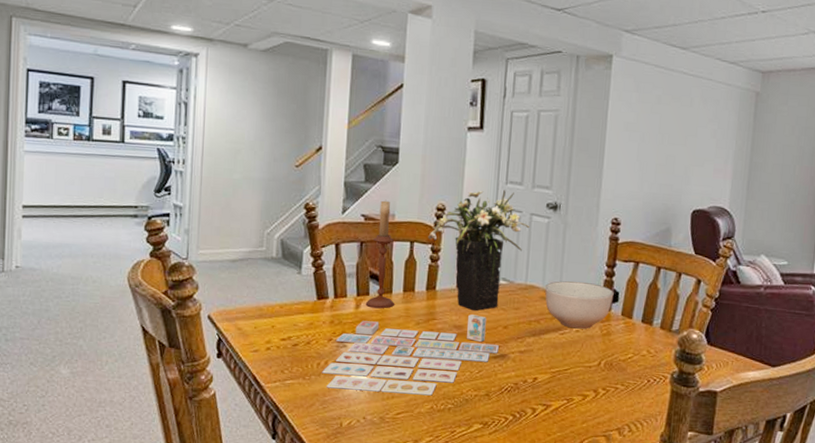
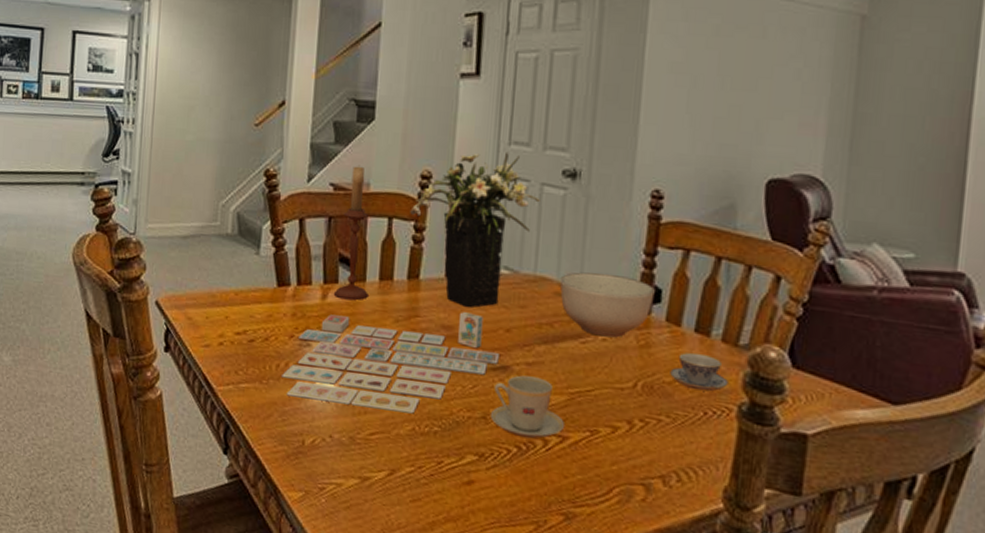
teacup: none [493,361,549,409] -> present [491,375,566,439]
teacup: none [624,337,665,365] -> present [670,352,729,392]

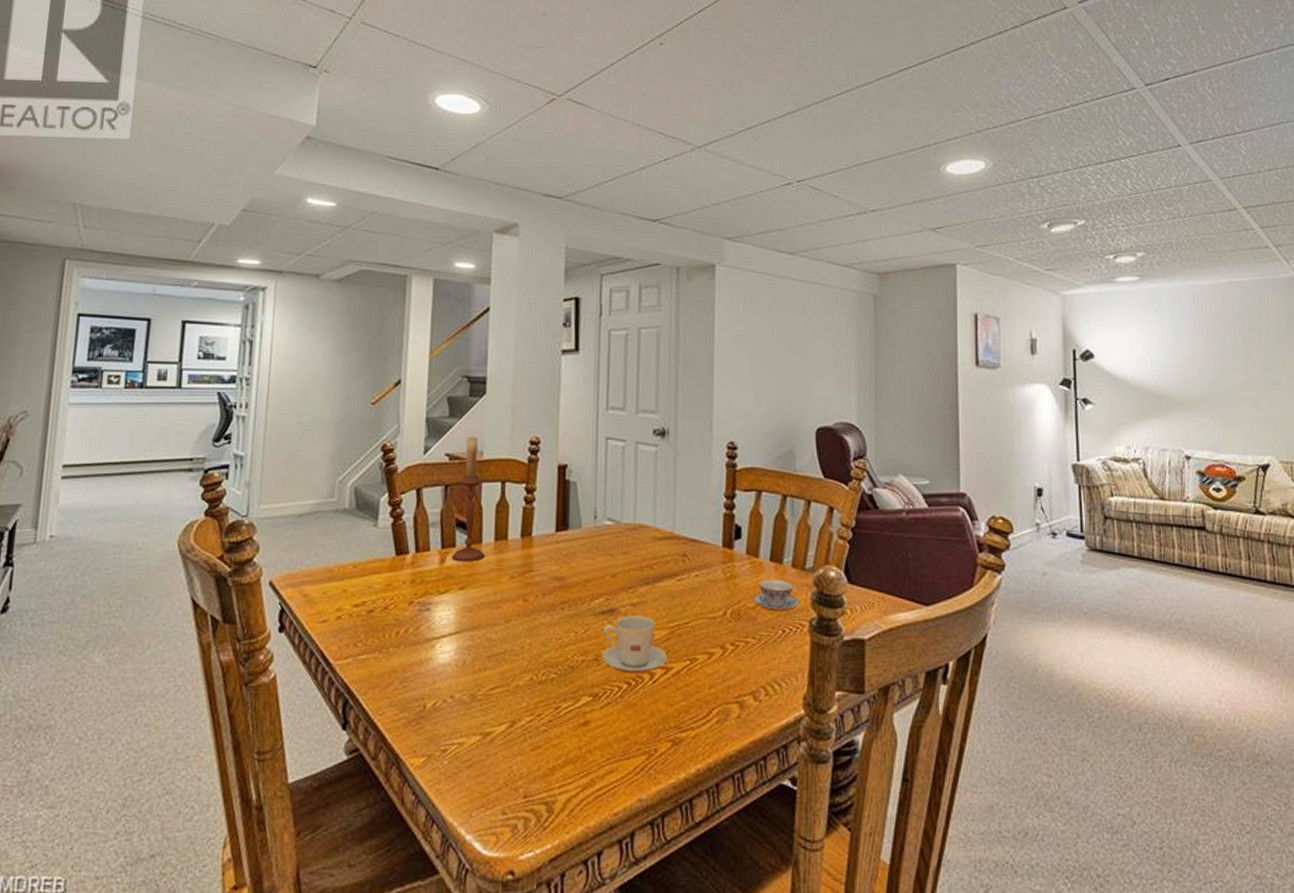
board game: present [282,312,499,414] -> none [402,563,607,664]
flower arrangement: present [410,151,540,307] -> none [521,416,636,558]
bowl: present [559,272,655,338] -> none [656,516,736,573]

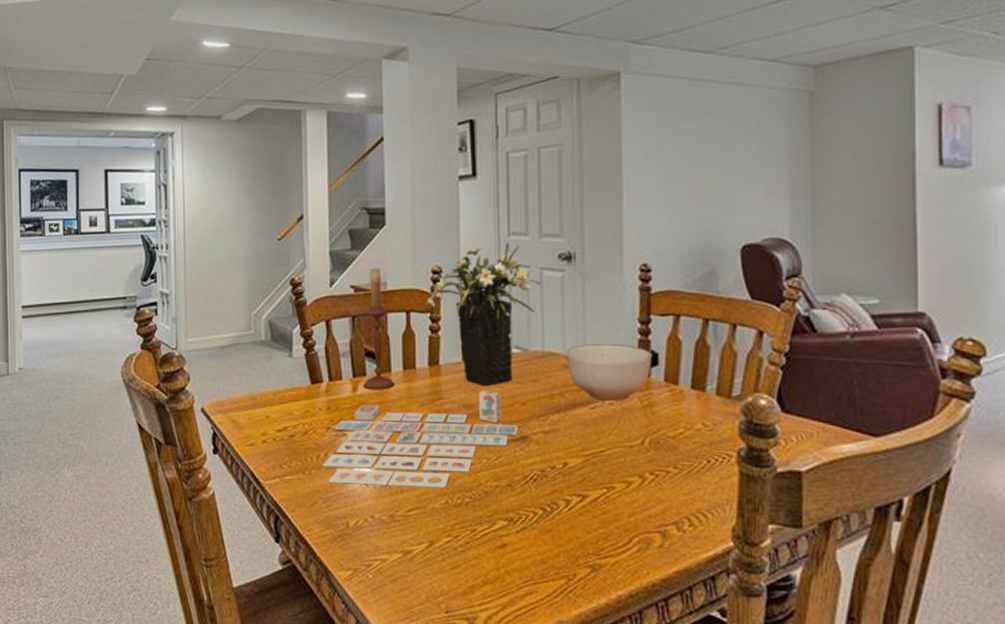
board game: none [402,563,607,664] -> present [322,391,518,488]
flower arrangement: none [521,416,636,558] -> present [425,242,541,386]
teacup: present [602,616,668,674] -> none [516,443,584,501]
bowl: none [656,516,736,573] -> present [565,343,652,401]
teacup: present [753,579,800,612] -> none [673,407,726,441]

